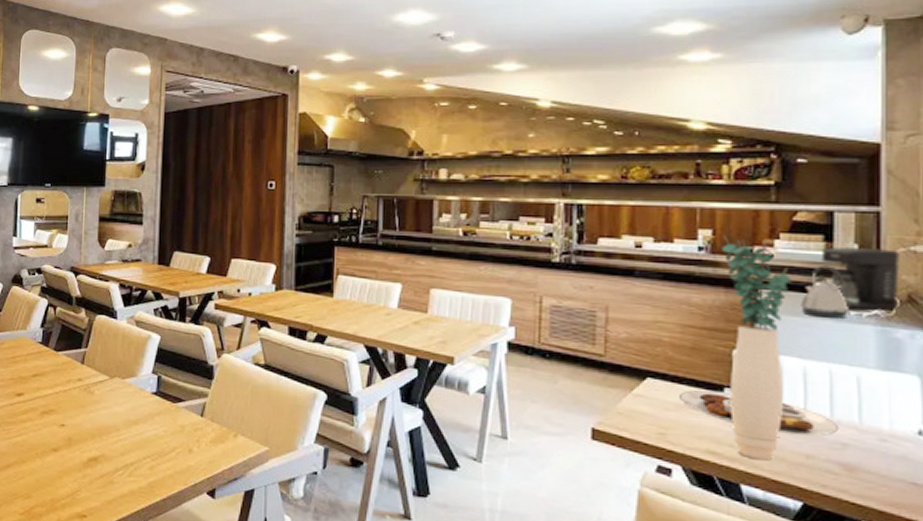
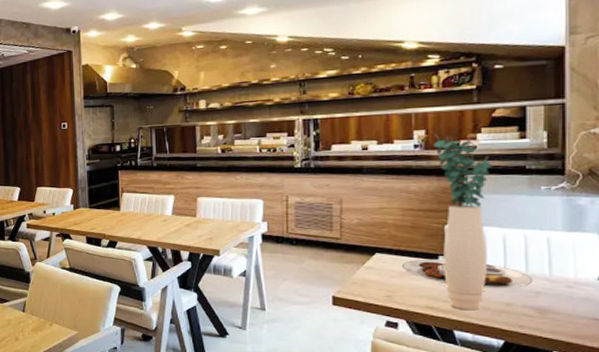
kettle: present [801,265,848,320] -> none [500,151,539,194]
coffee maker: present [817,247,900,311] -> none [513,133,582,186]

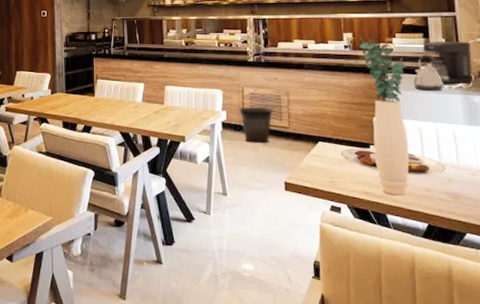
waste bin: none [281,217,323,255] -> present [238,107,273,143]
kettle: none [500,151,539,194] -> present [413,55,443,92]
coffee maker: none [513,133,582,186] -> present [421,40,473,85]

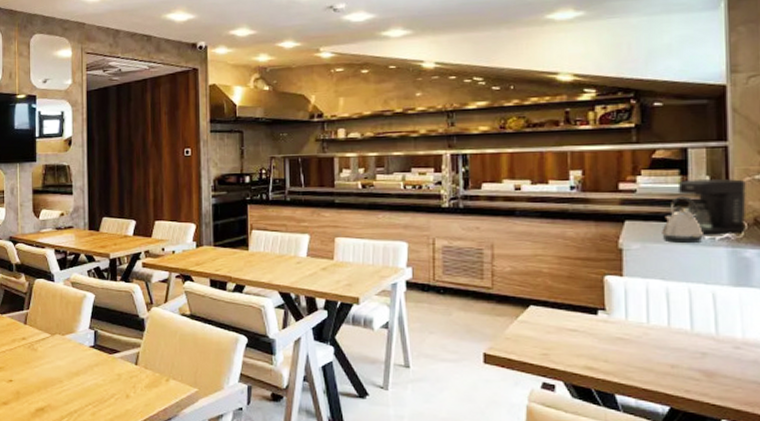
waste bin: present [238,107,273,143] -> none [427,263,473,306]
platter: present [341,147,446,175] -> none [559,313,699,348]
vase: present [359,36,409,196] -> none [590,174,654,372]

